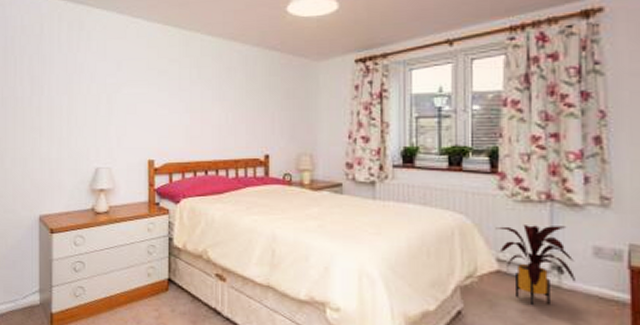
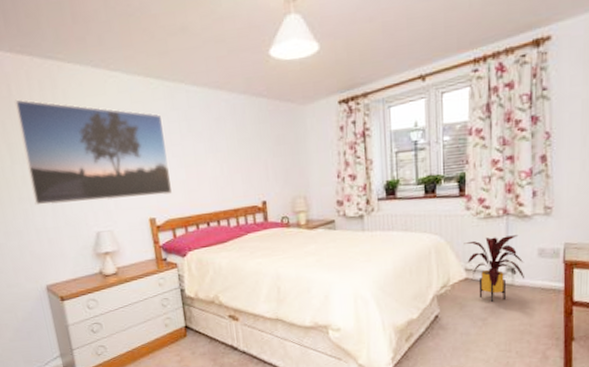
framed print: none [44,37,175,138] -> present [14,99,173,206]

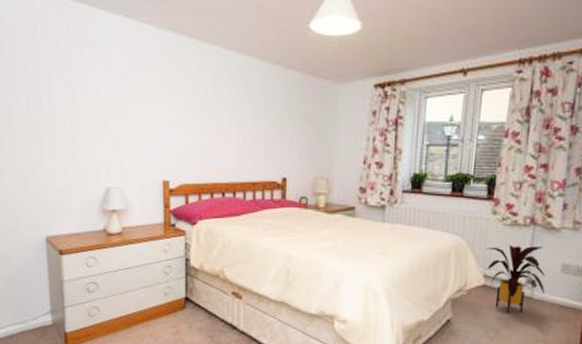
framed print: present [14,99,173,206] -> none [39,40,191,158]

